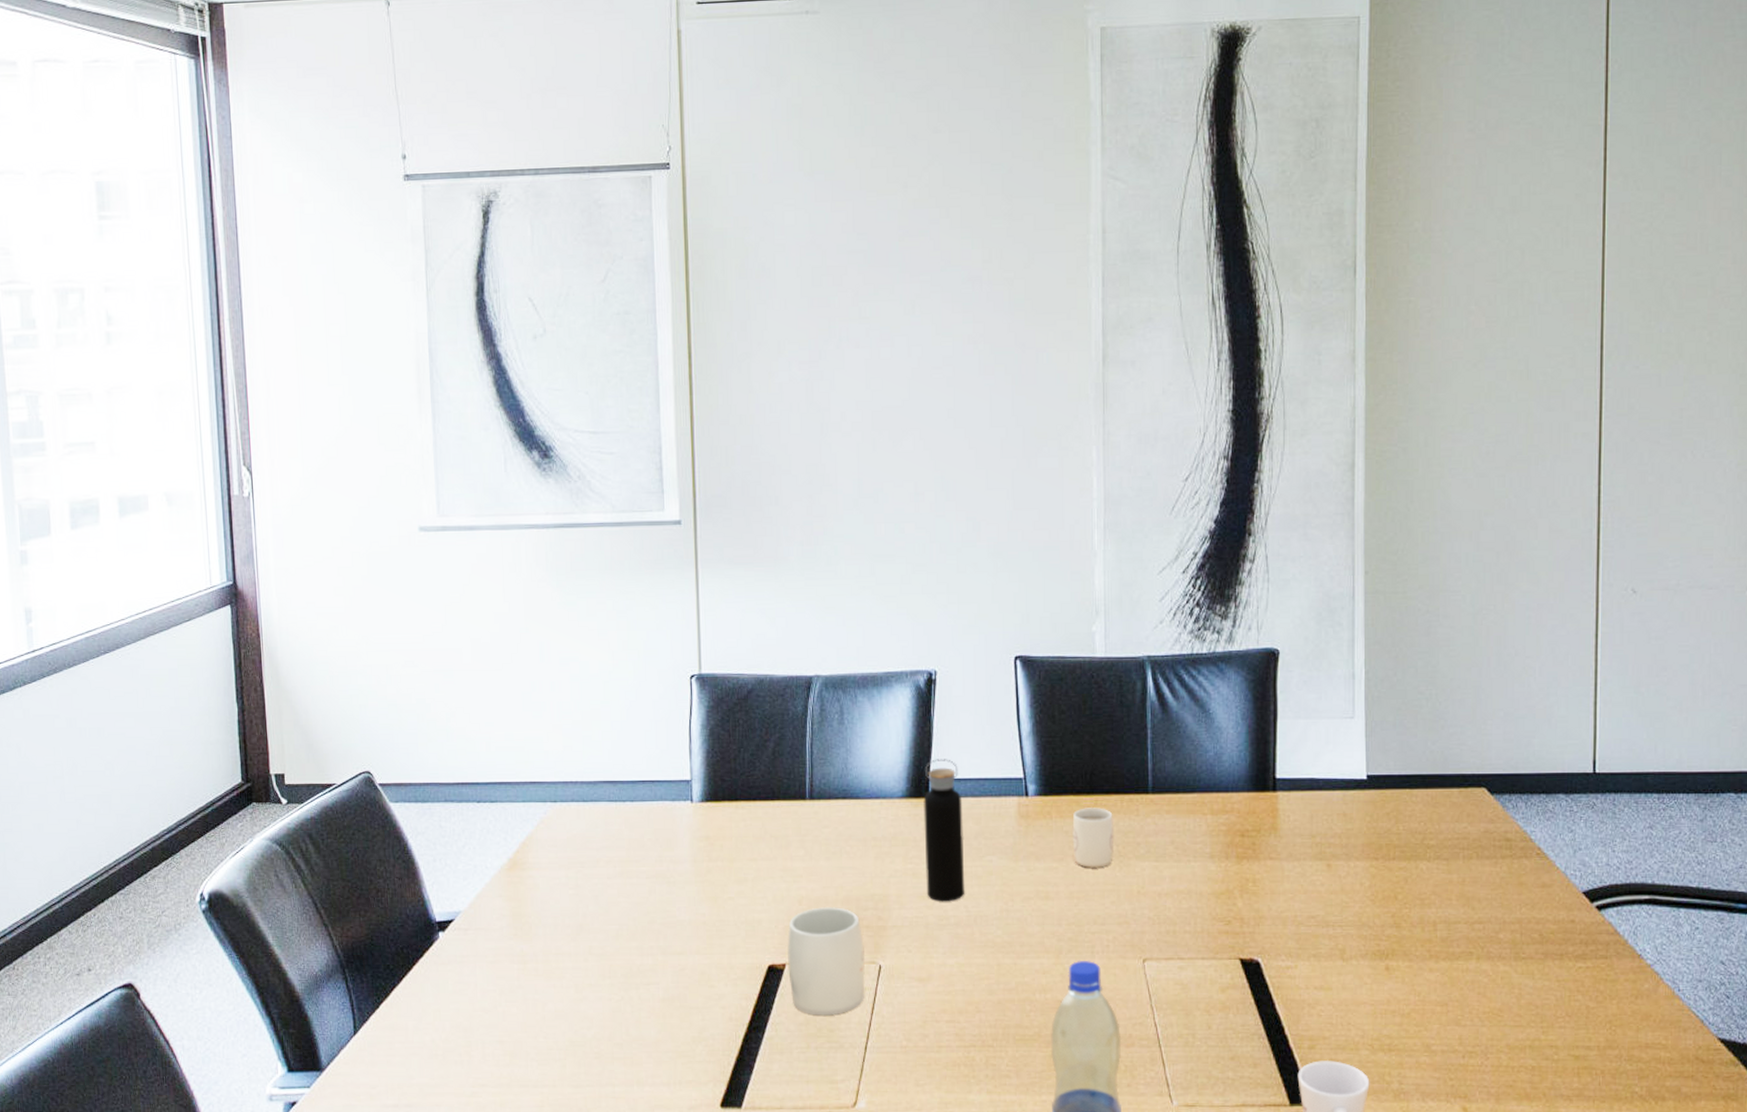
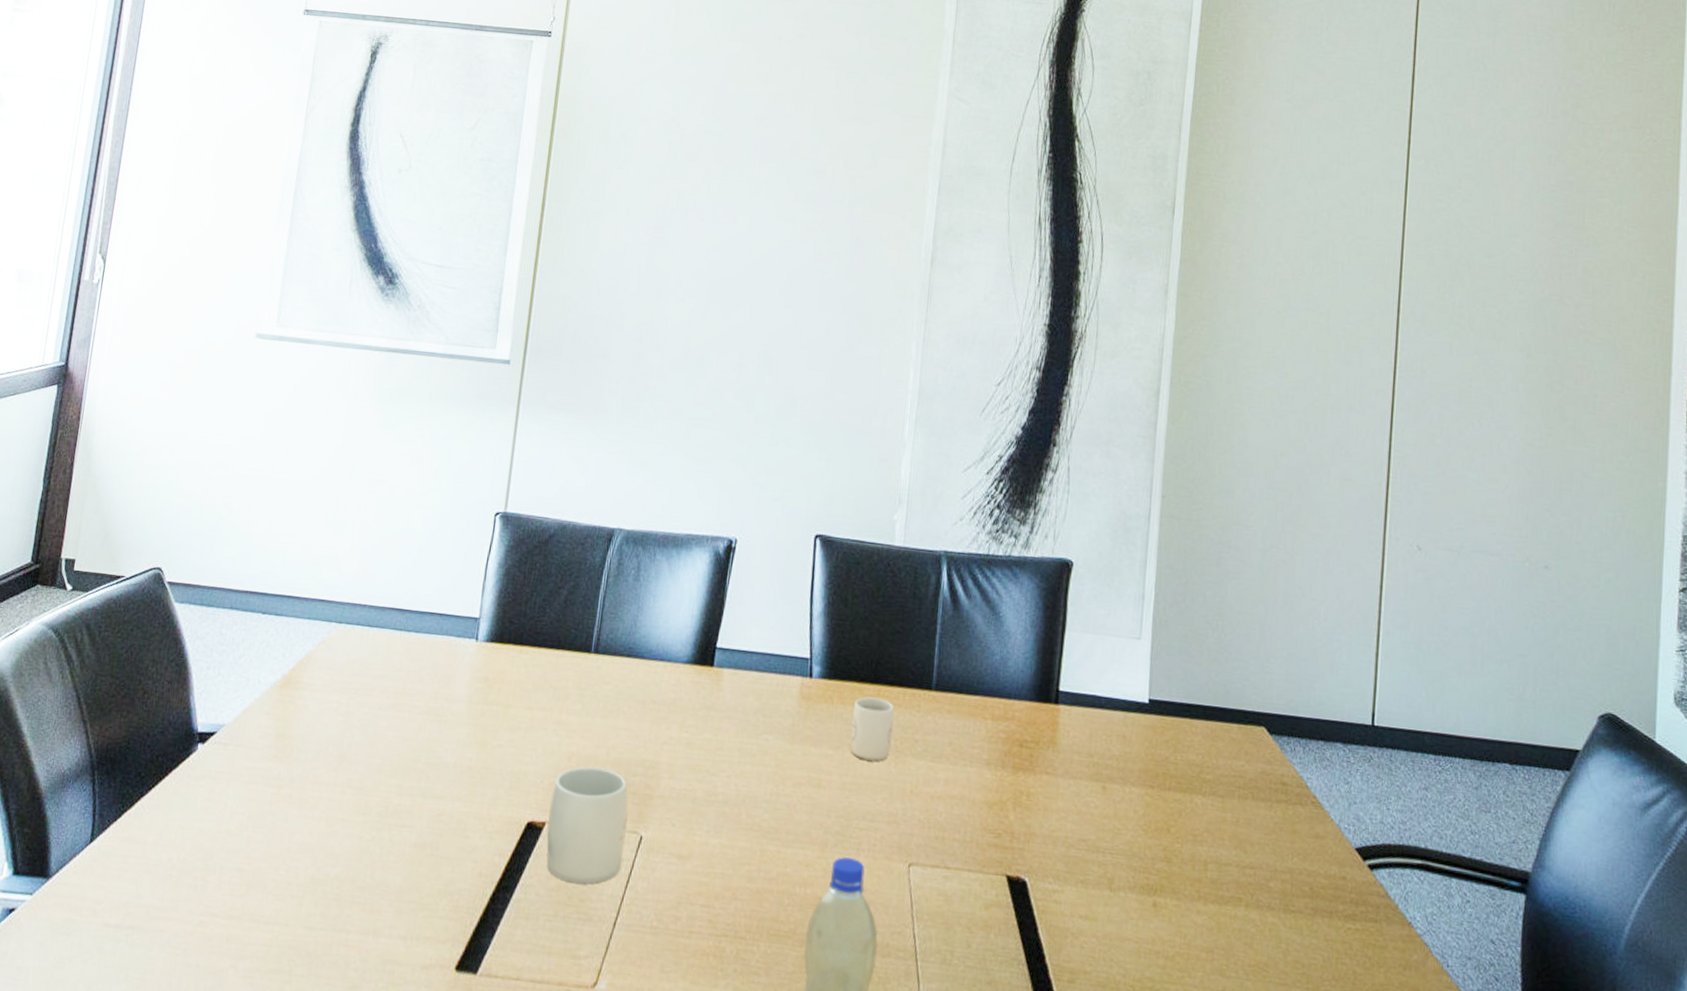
water bottle: present [923,759,965,902] -> none [698,628,746,777]

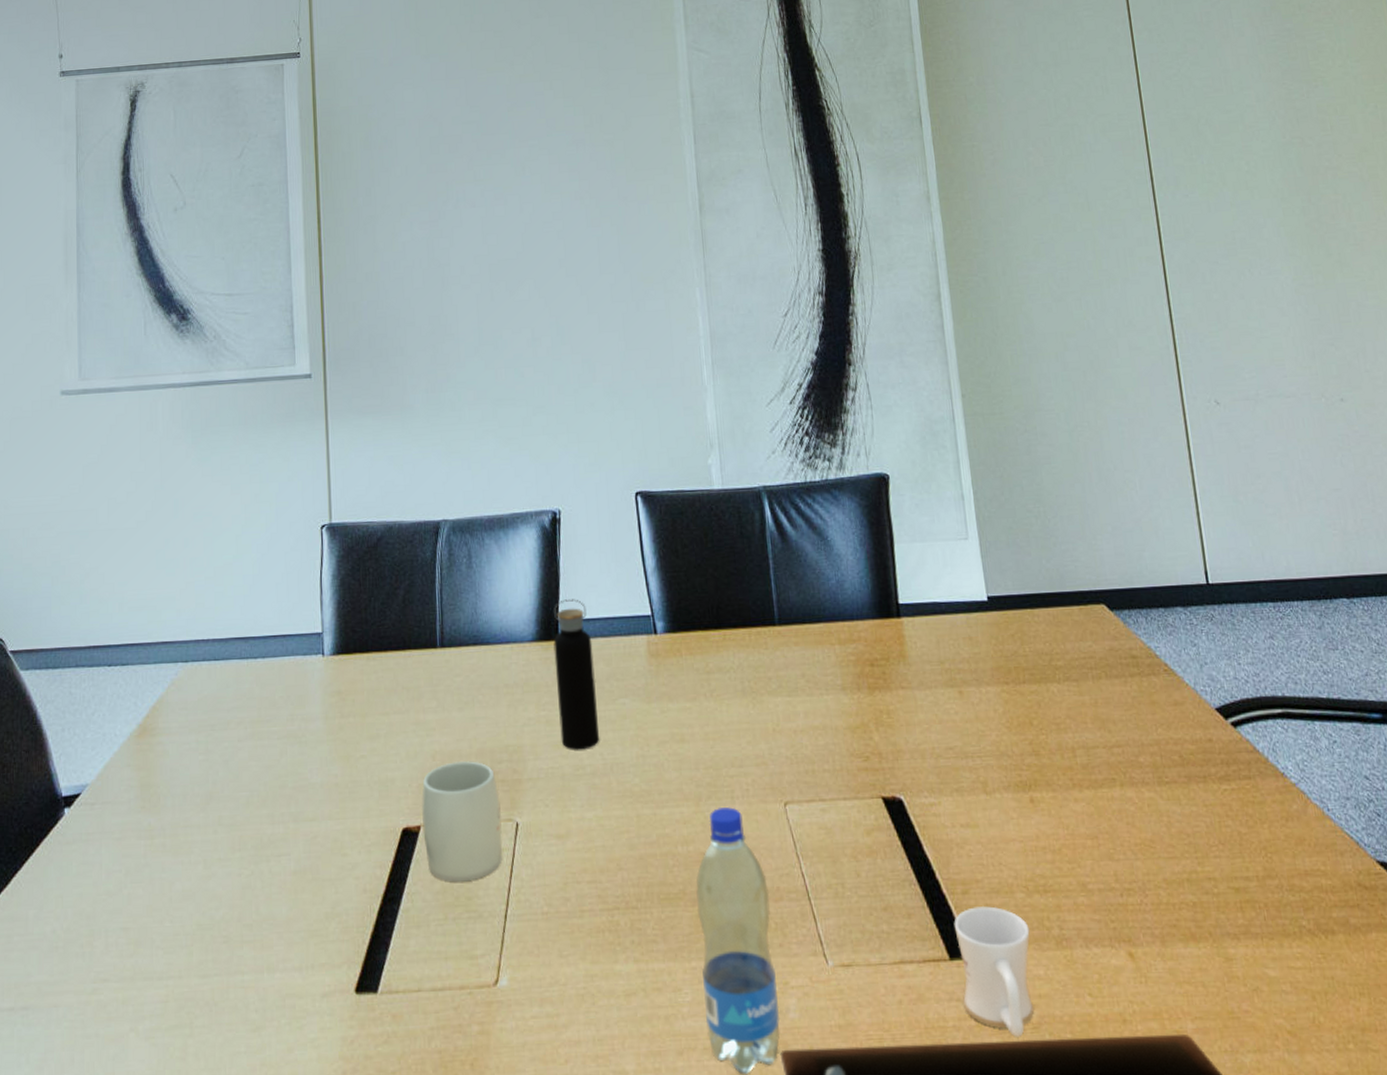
water bottle: none [698,628,746,777] -> present [553,599,600,750]
mug: present [850,696,894,761] -> none [702,642,746,707]

